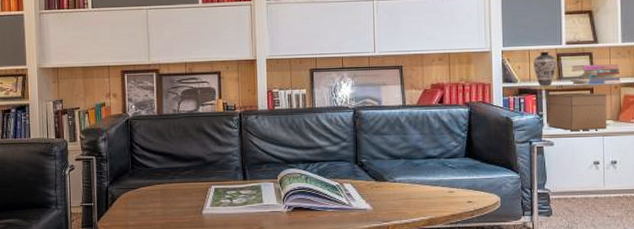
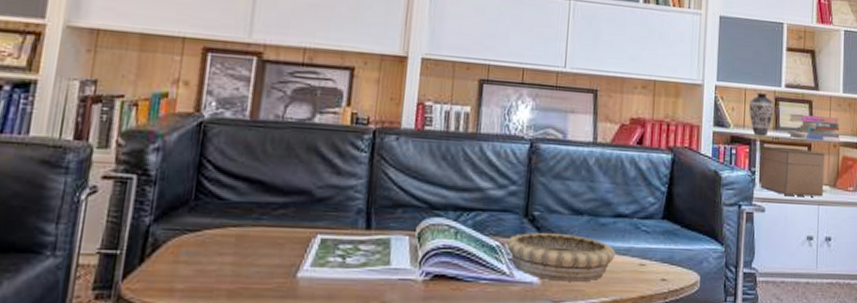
decorative bowl: none [343,173,429,207] -> present [506,232,616,282]

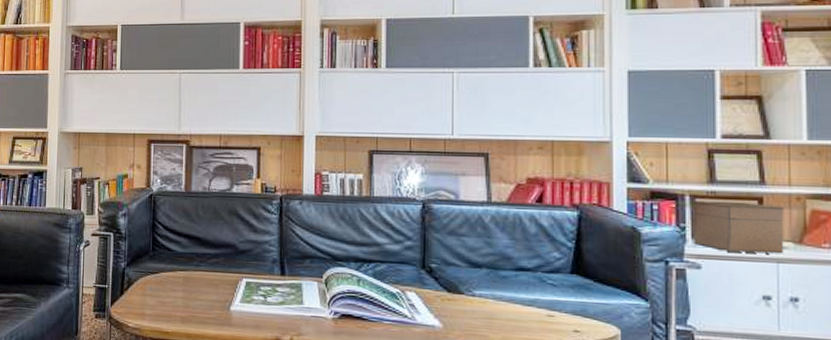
decorative bowl: present [506,232,616,282] -> none [405,282,520,328]
decorative vase: present [748,92,775,137] -> none [671,146,708,191]
books: present [788,114,840,142] -> none [728,166,806,195]

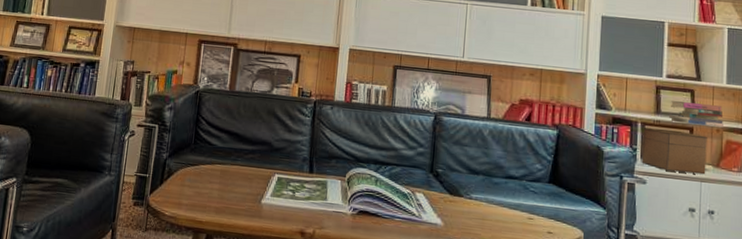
books: none [728,166,806,195] -> present [669,101,723,128]

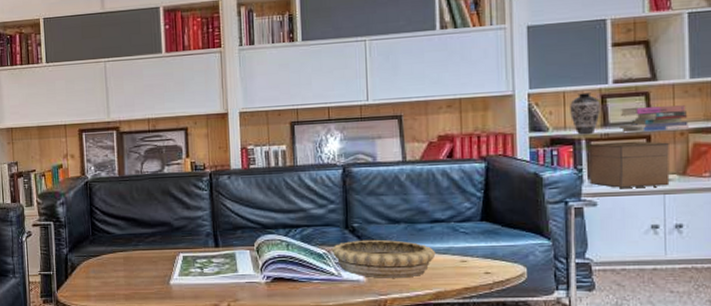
decorative bowl: none [415,185,507,228] -> present [331,239,436,278]
decorative vase: none [629,81,656,119] -> present [568,92,602,135]

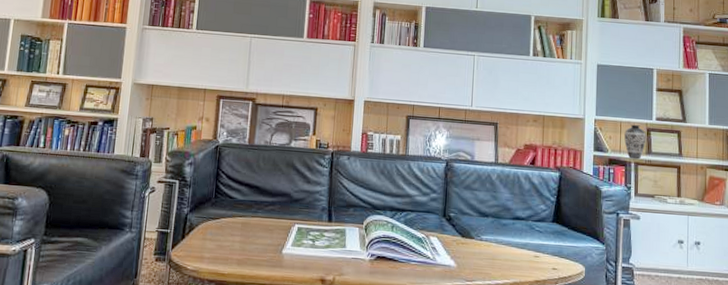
decorative bowl: present [331,239,436,278] -> none [429,228,515,267]
decorative box: present [589,141,670,188] -> none [635,167,693,209]
books: present [620,105,689,133] -> none [659,142,707,165]

